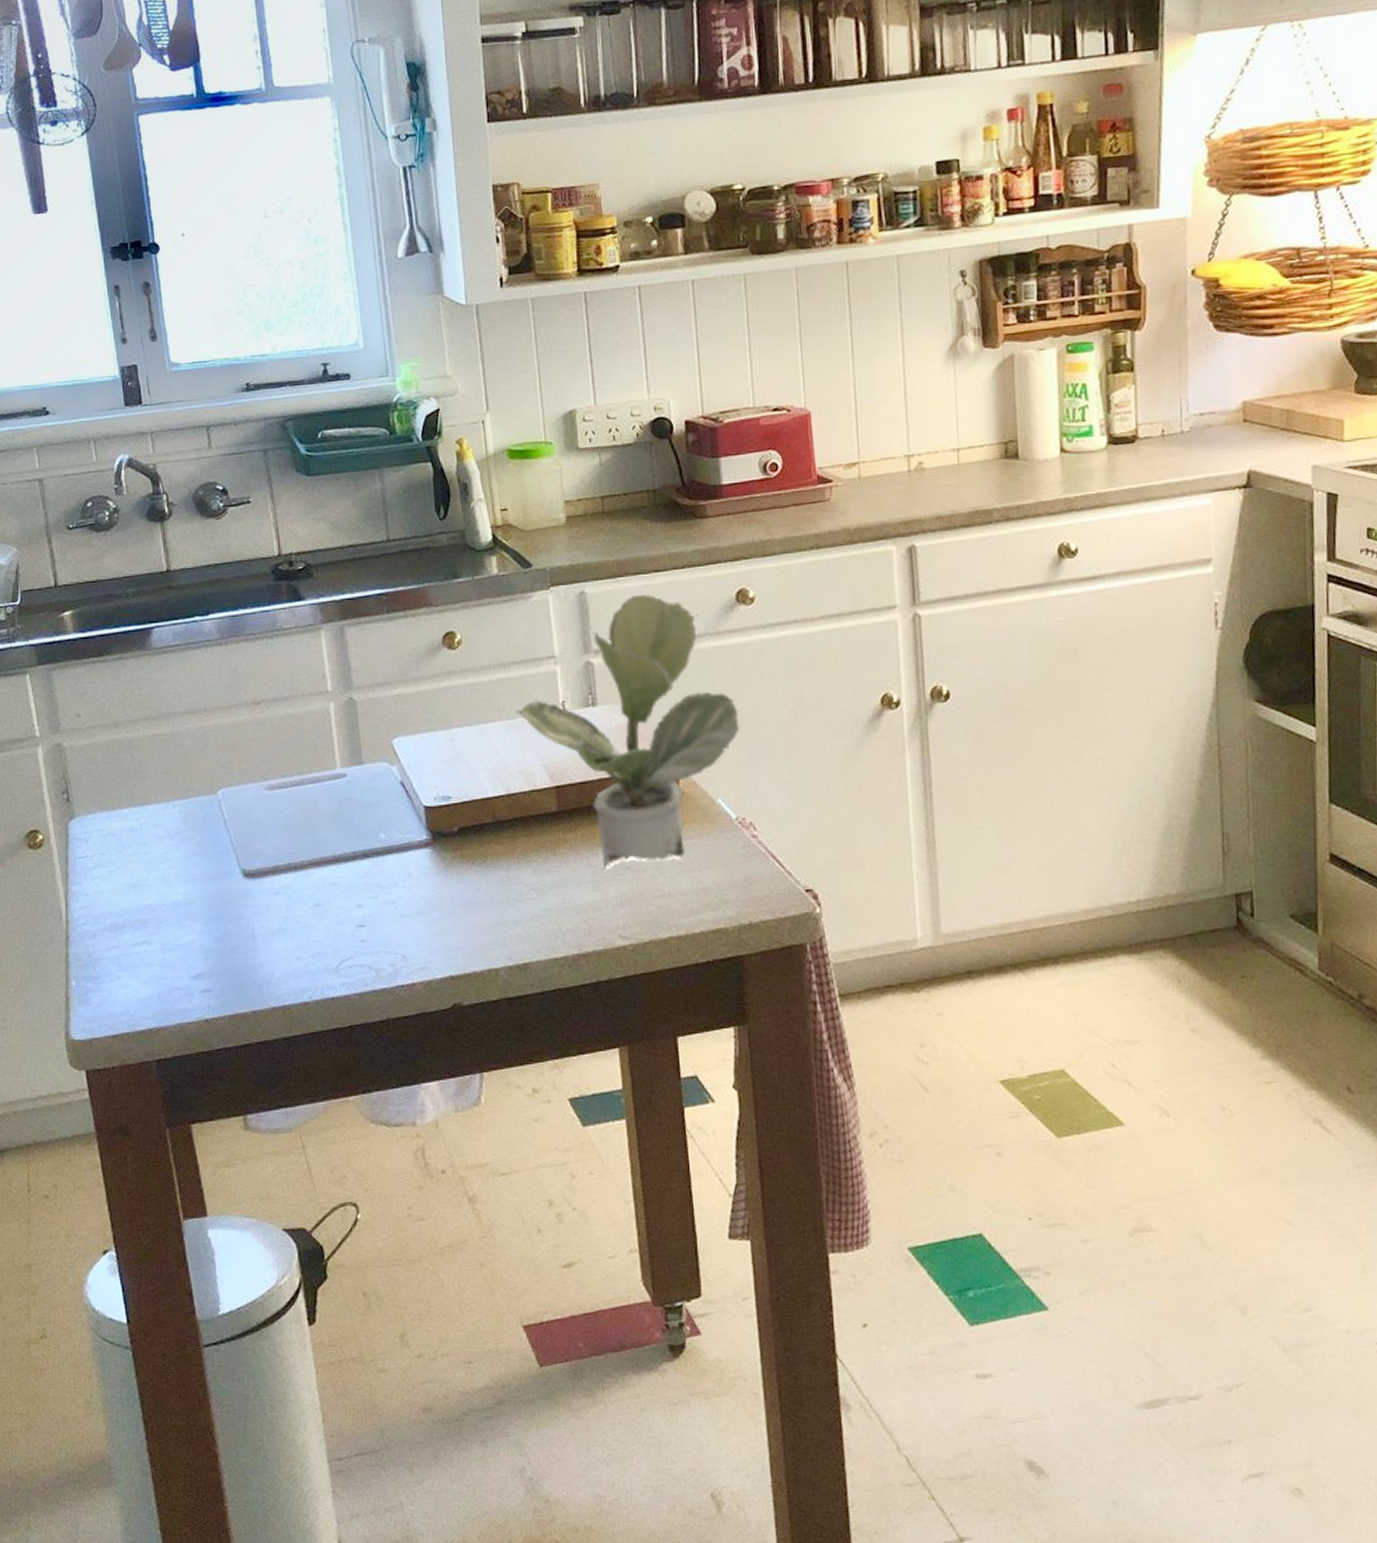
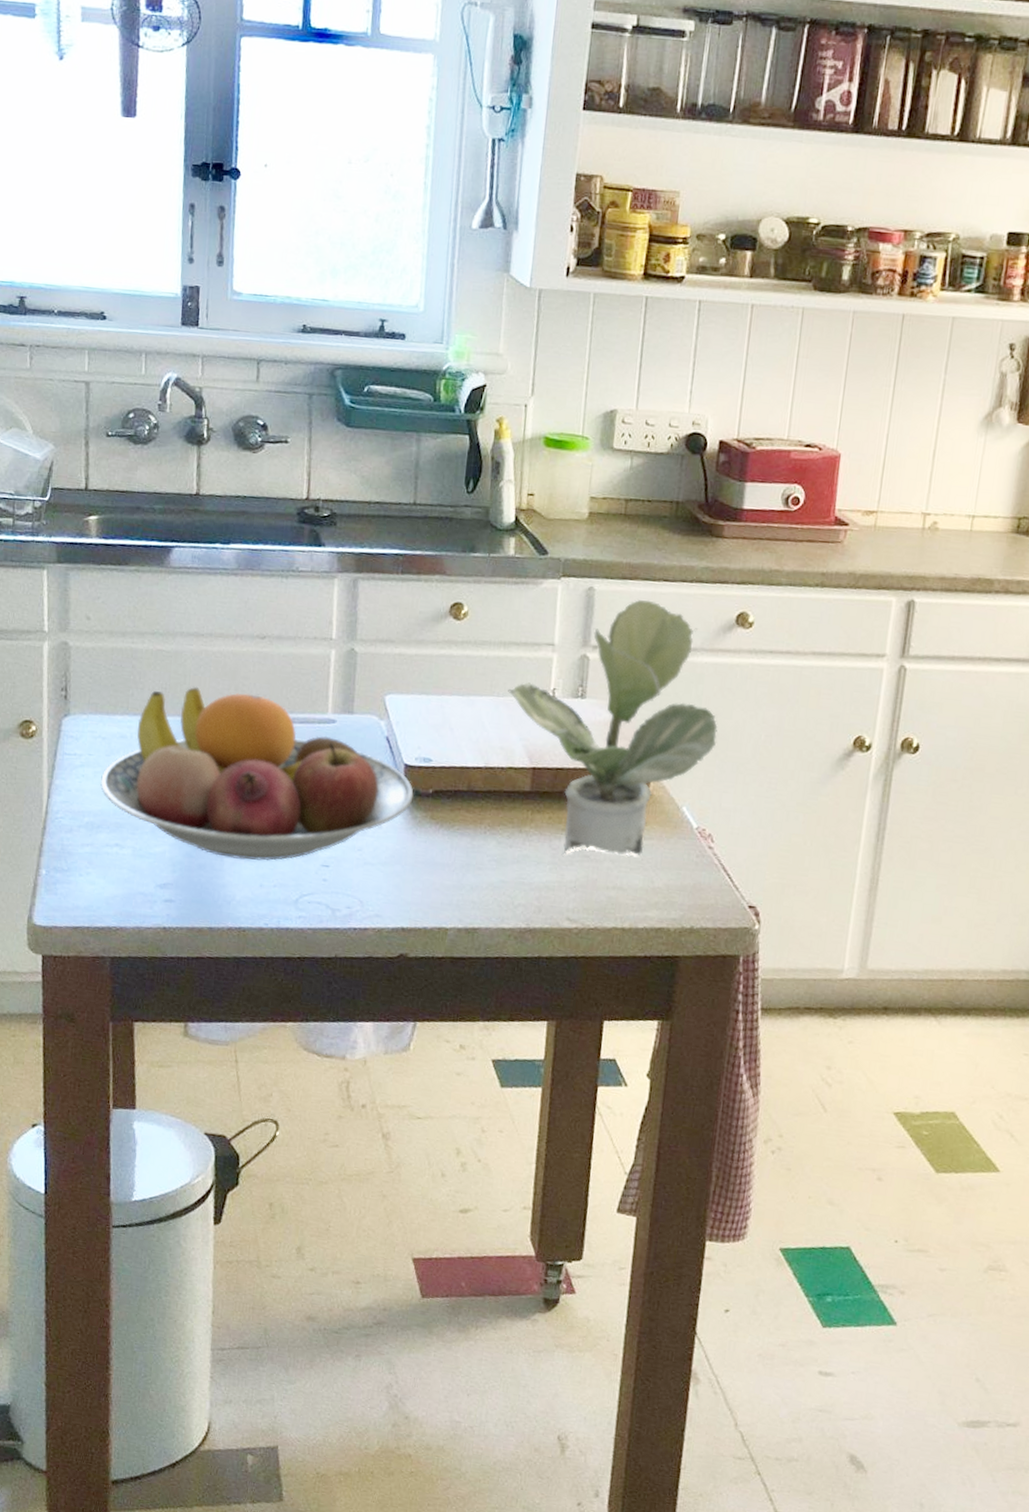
fruit bowl: none [116,762,439,935] -> present [99,686,414,861]

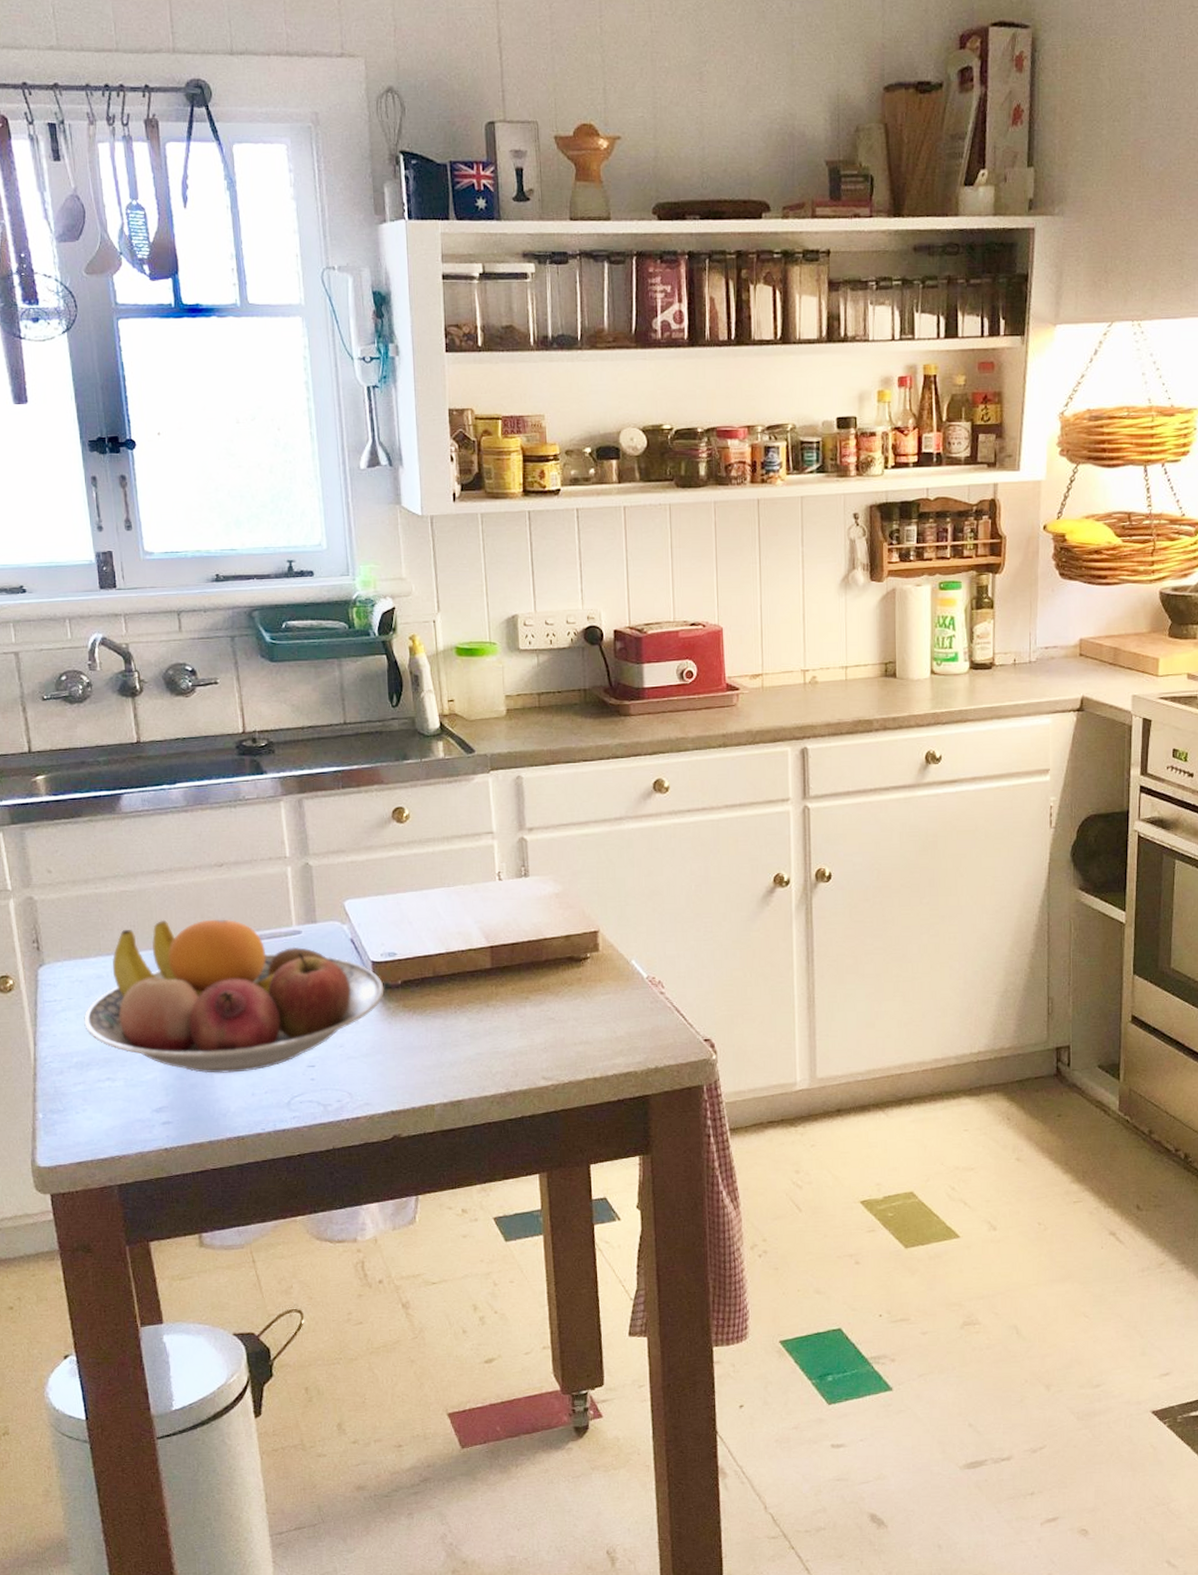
potted plant: present [508,600,718,855] -> none [457,780,653,1020]

